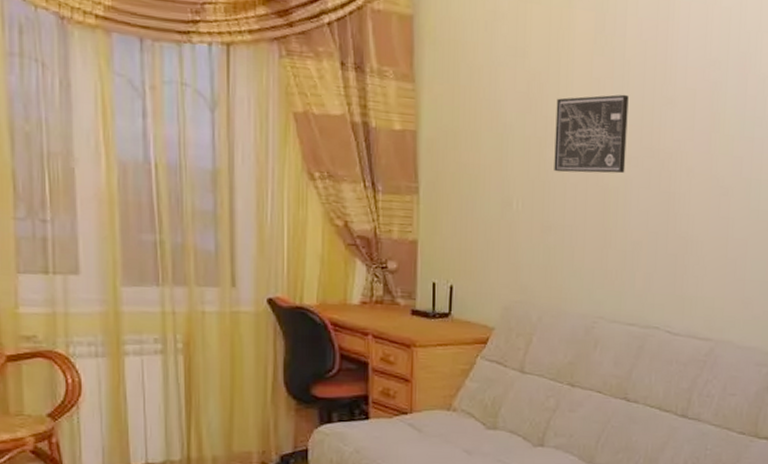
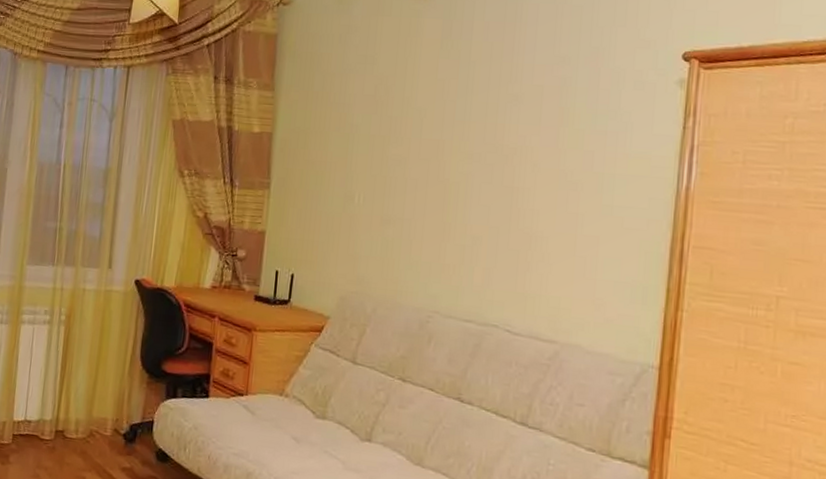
wall art: present [554,94,629,174] -> none [396,93,473,169]

